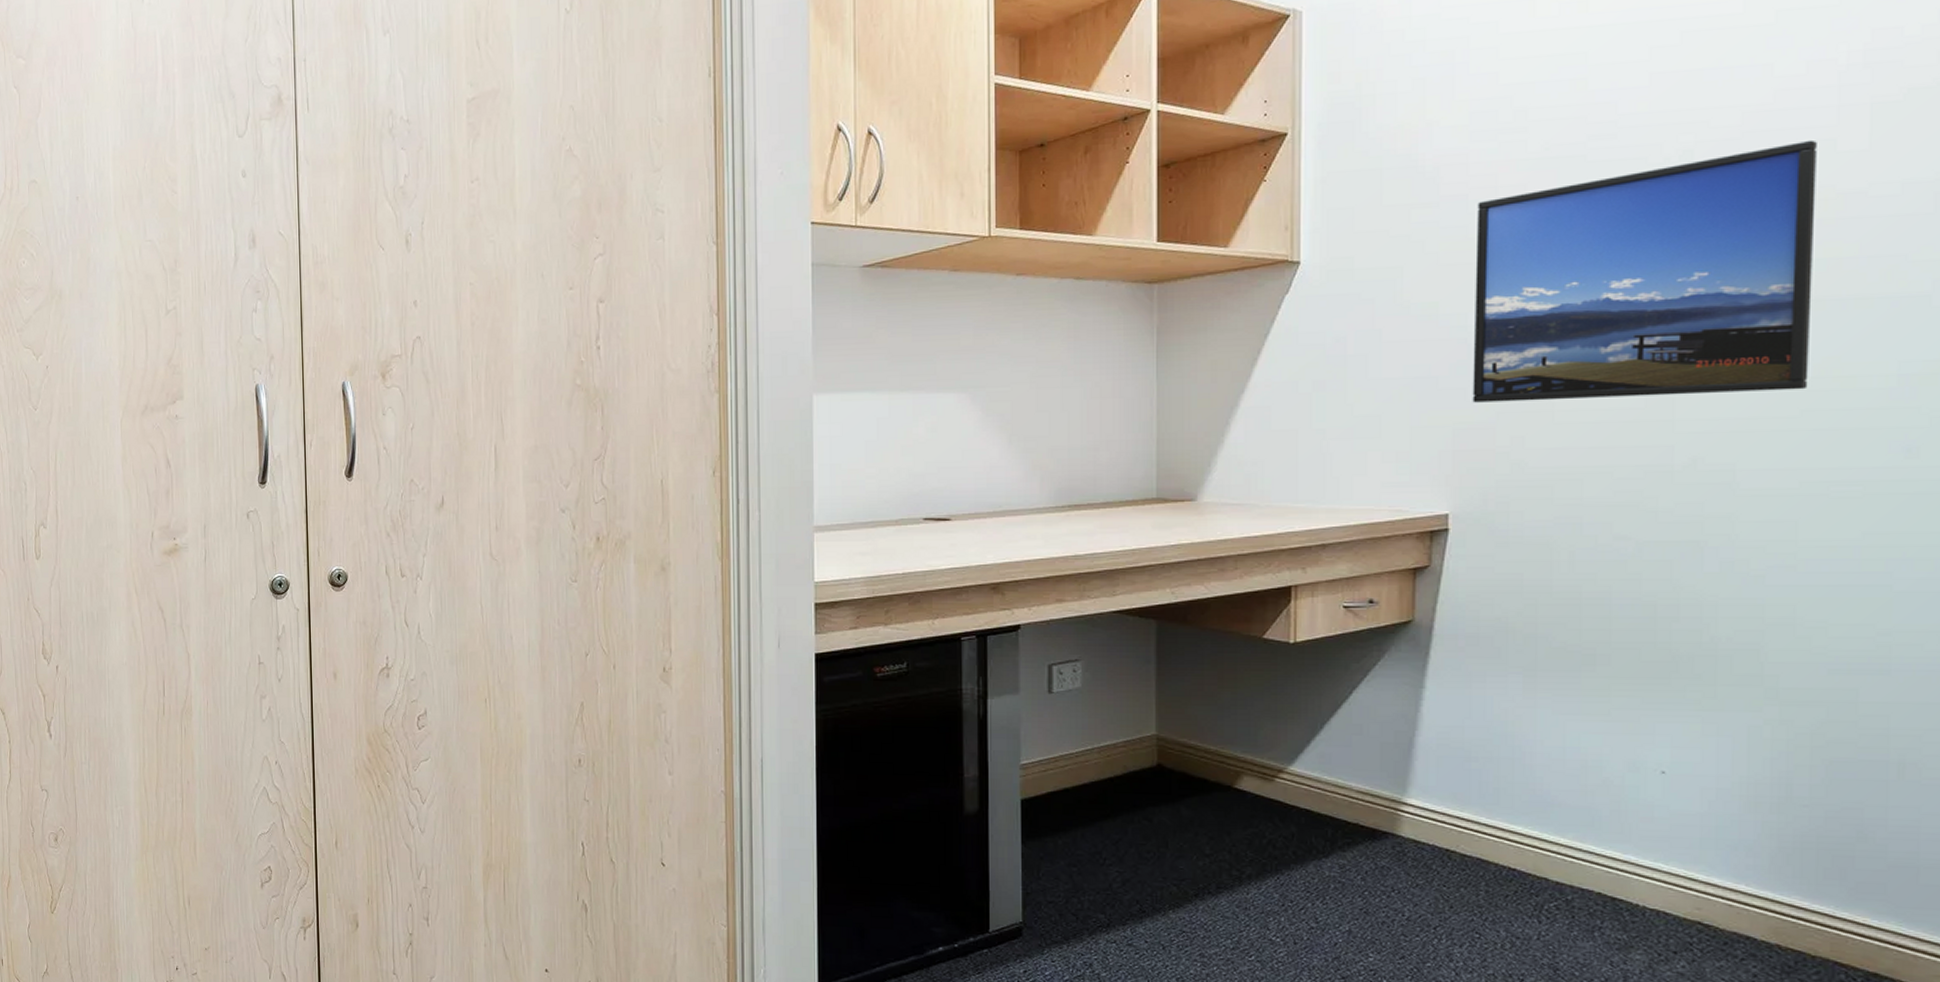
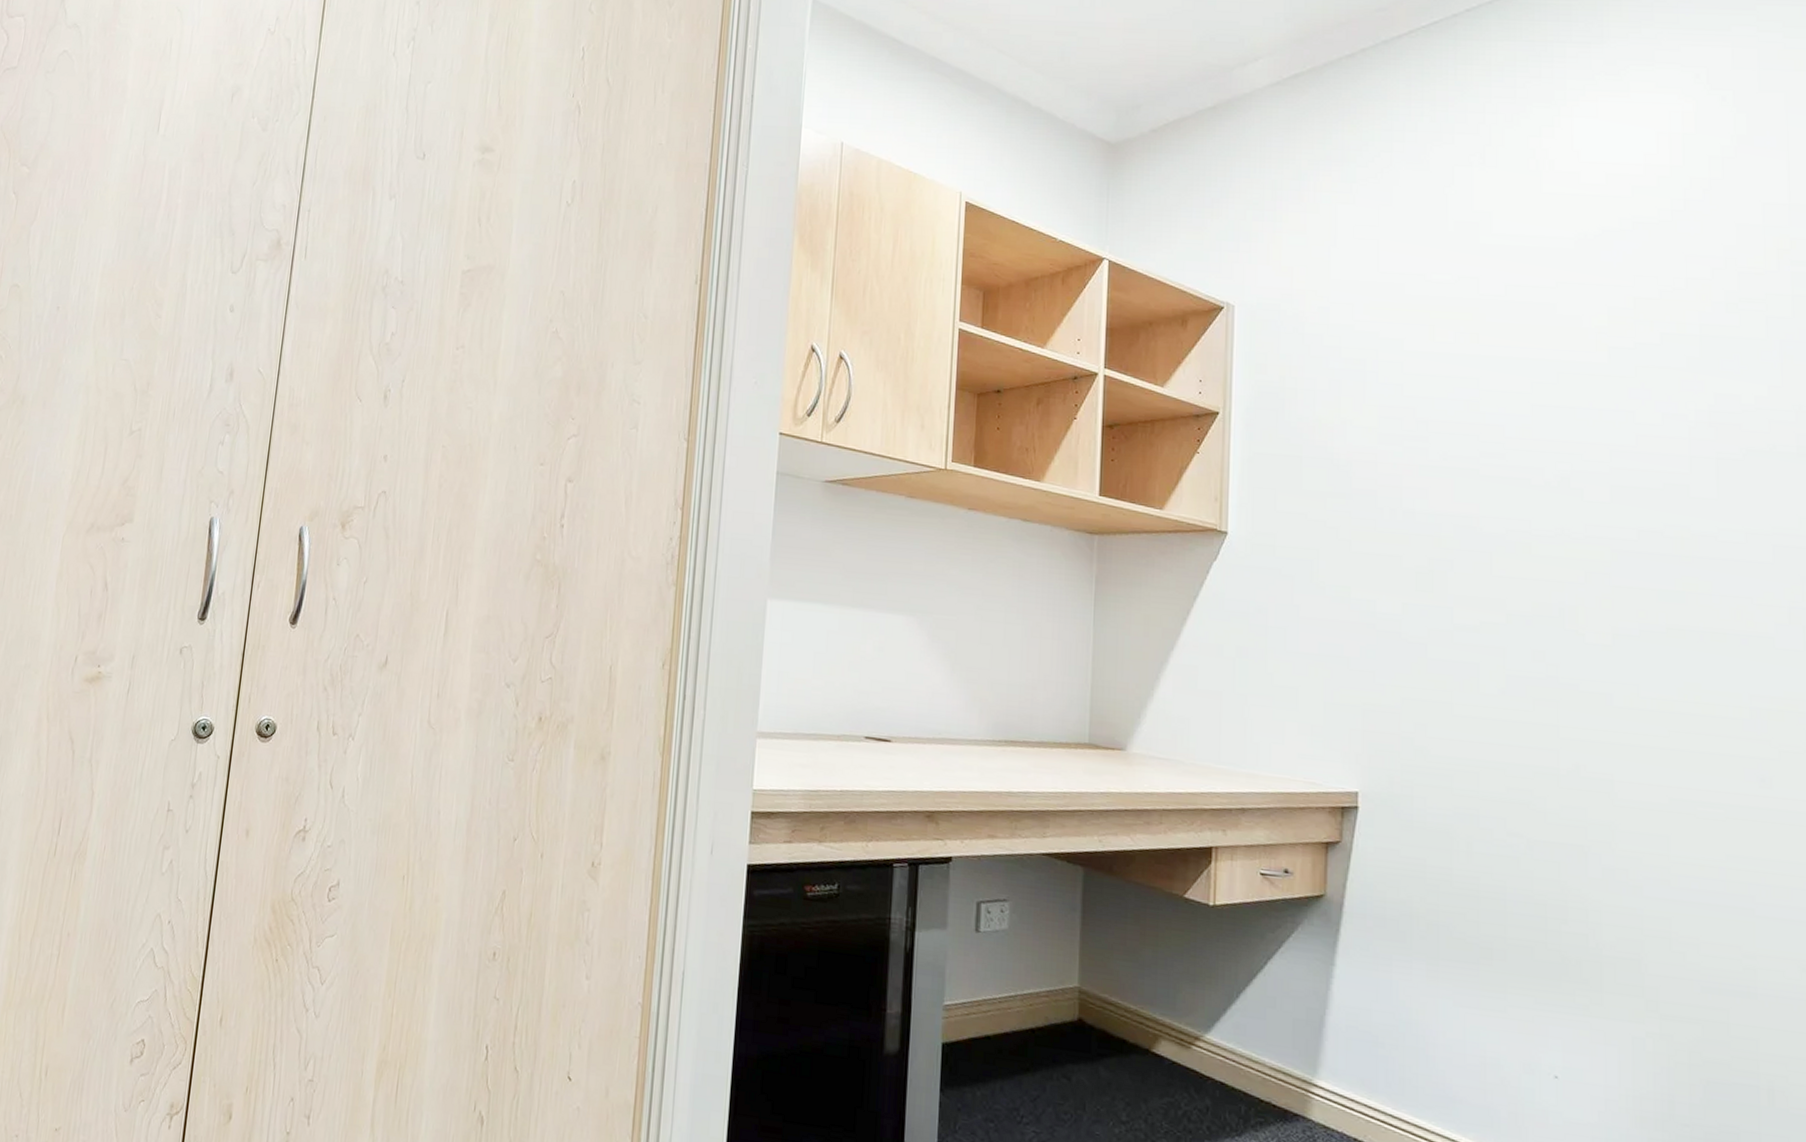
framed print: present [1472,139,1817,403] -> none [1380,483,1674,711]

